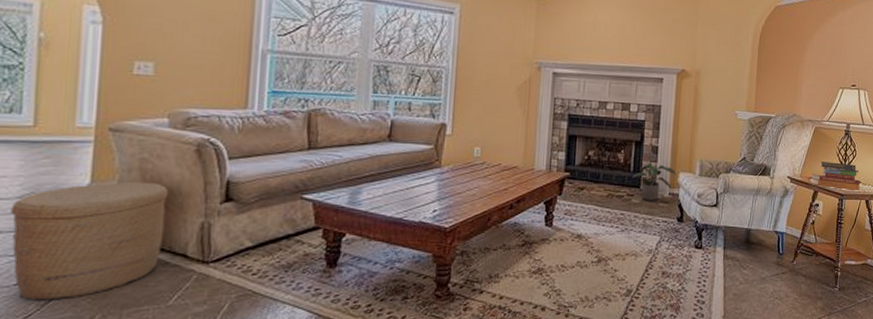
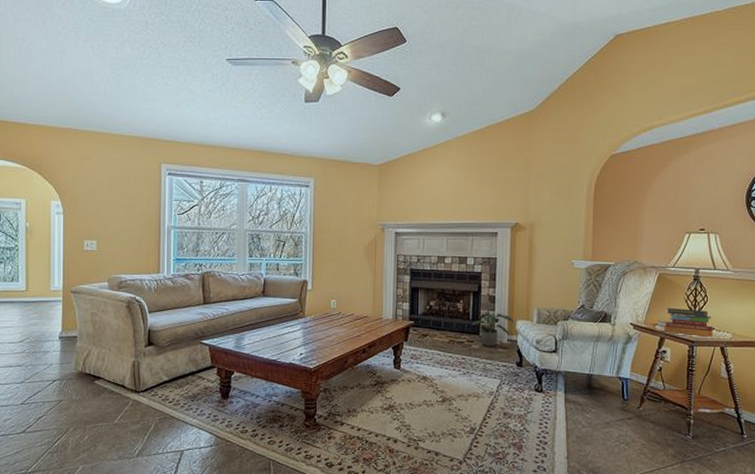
woven basket: present [10,181,169,301] -> none [16,330,111,416]

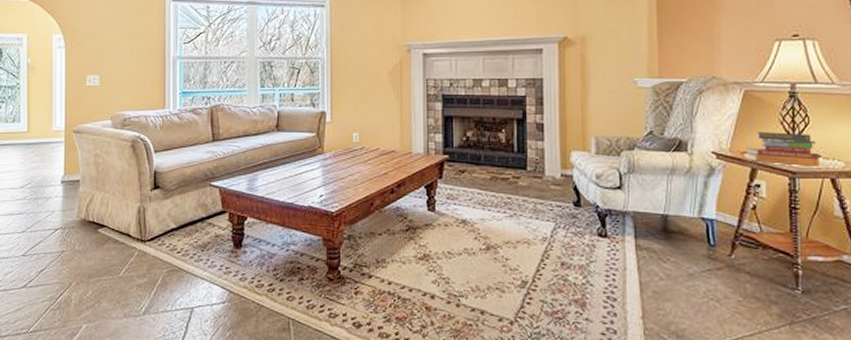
potted plant: present [472,311,514,347] -> none [517,141,568,184]

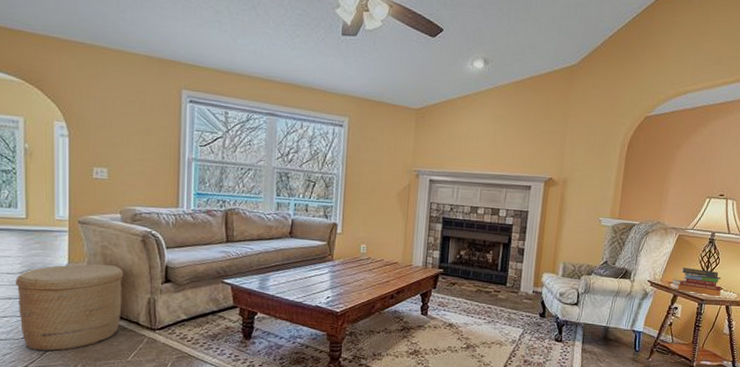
woven basket: none [17,173,115,269] -> present [15,263,124,351]

